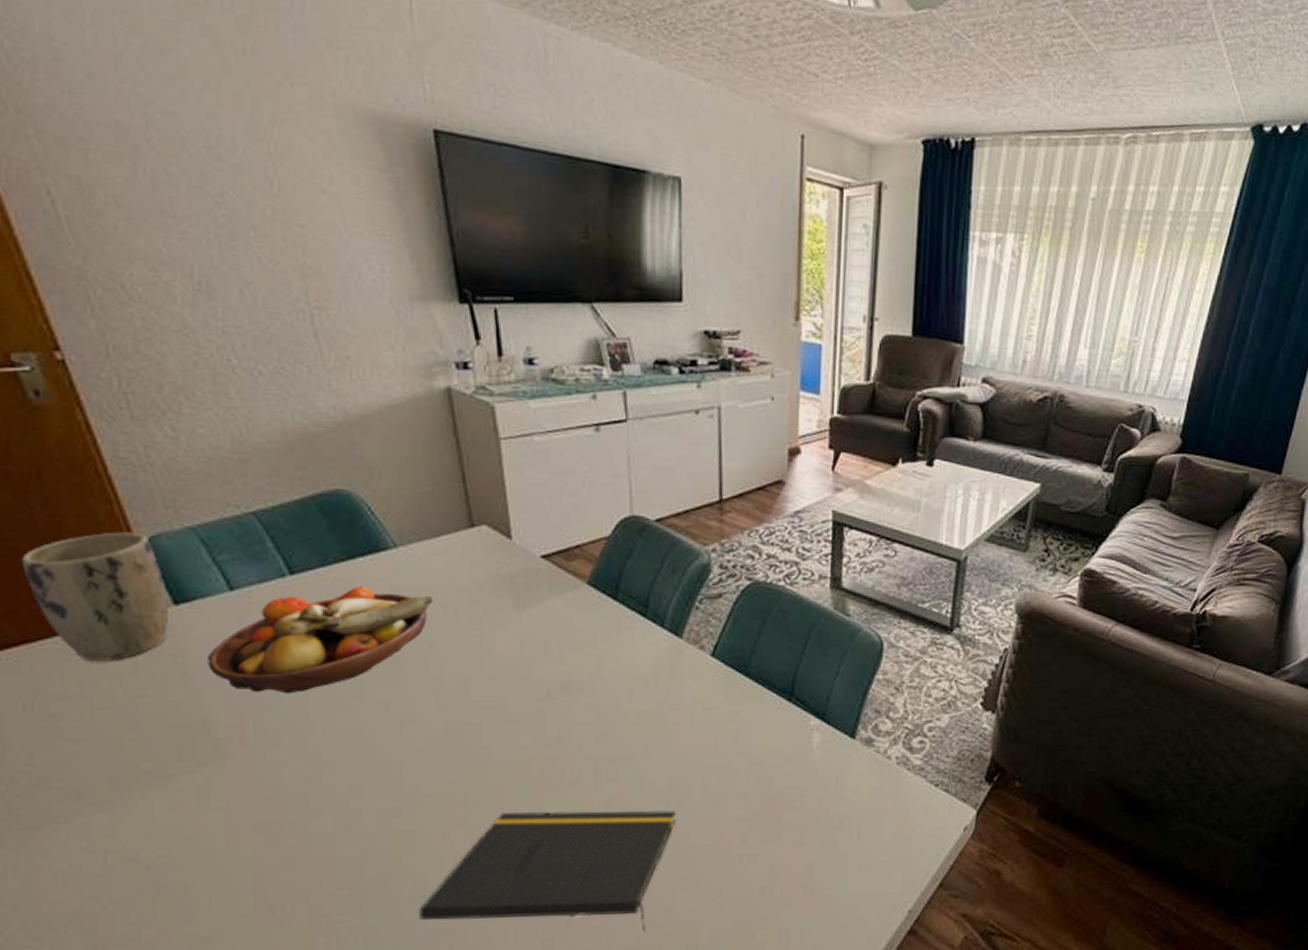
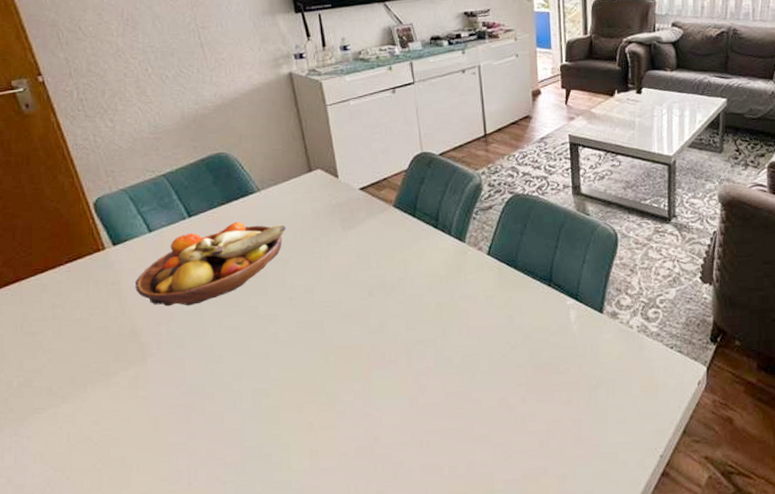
plant pot: present [21,532,170,662] -> none [16,196,110,292]
notepad: present [418,810,676,932] -> none [284,380,470,482]

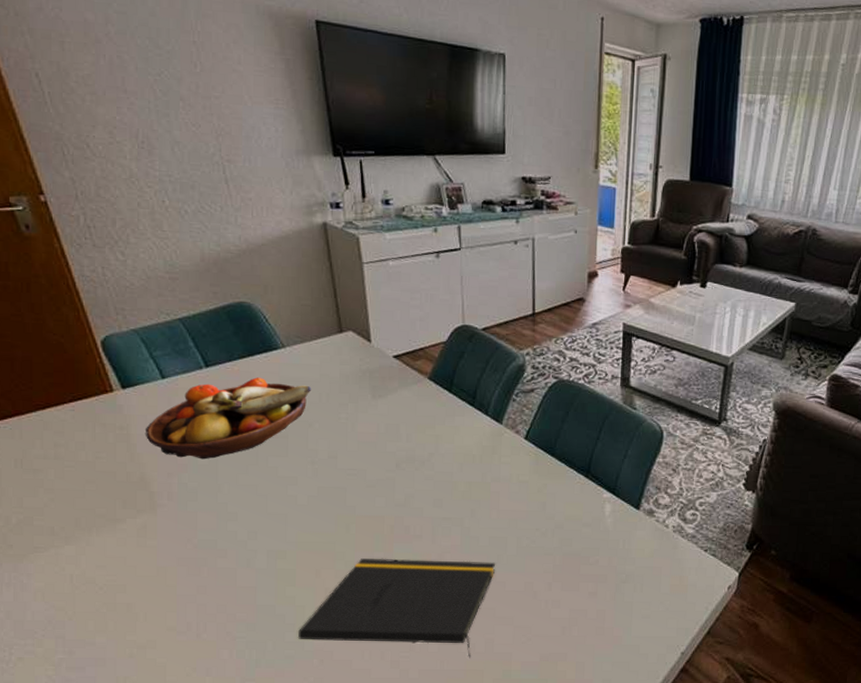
notepad: none [284,380,470,482] -> present [297,558,496,658]

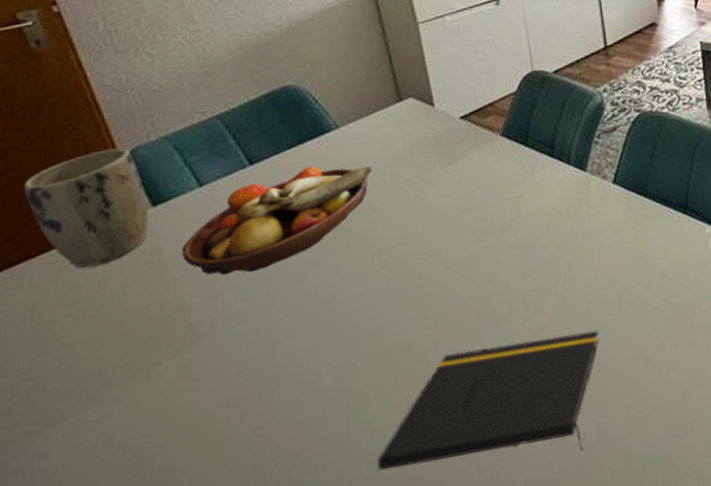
plant pot: none [15,332,119,431] -> present [23,148,149,268]

